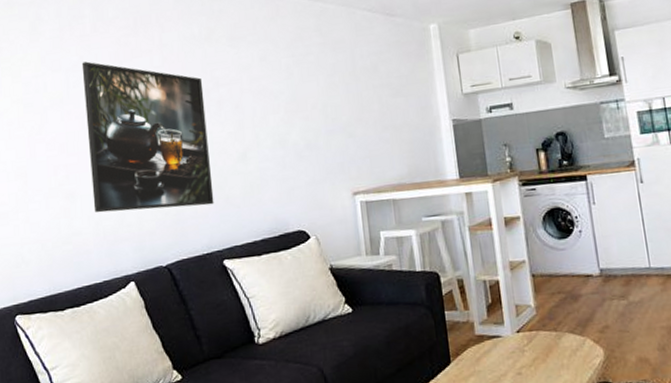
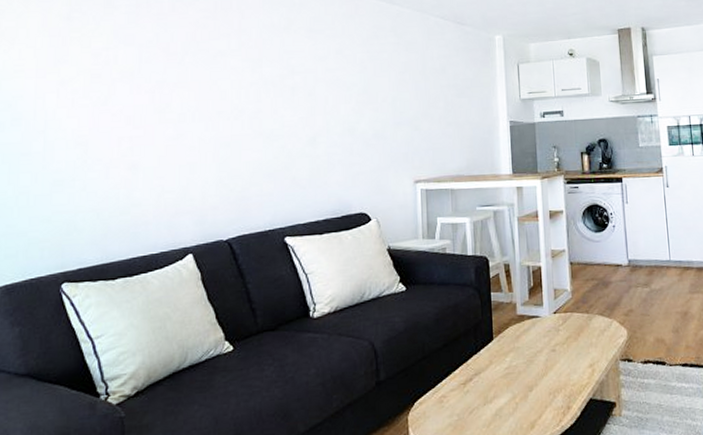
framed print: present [81,61,214,213] -> none [156,39,280,186]

